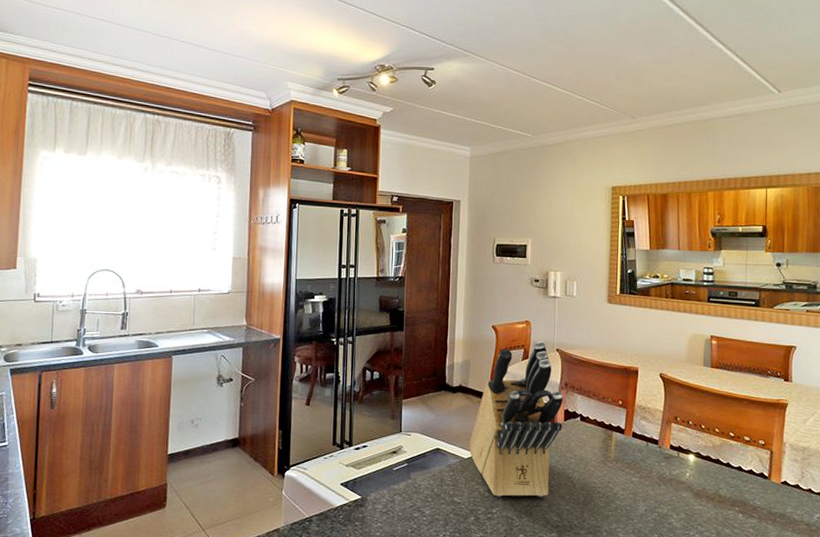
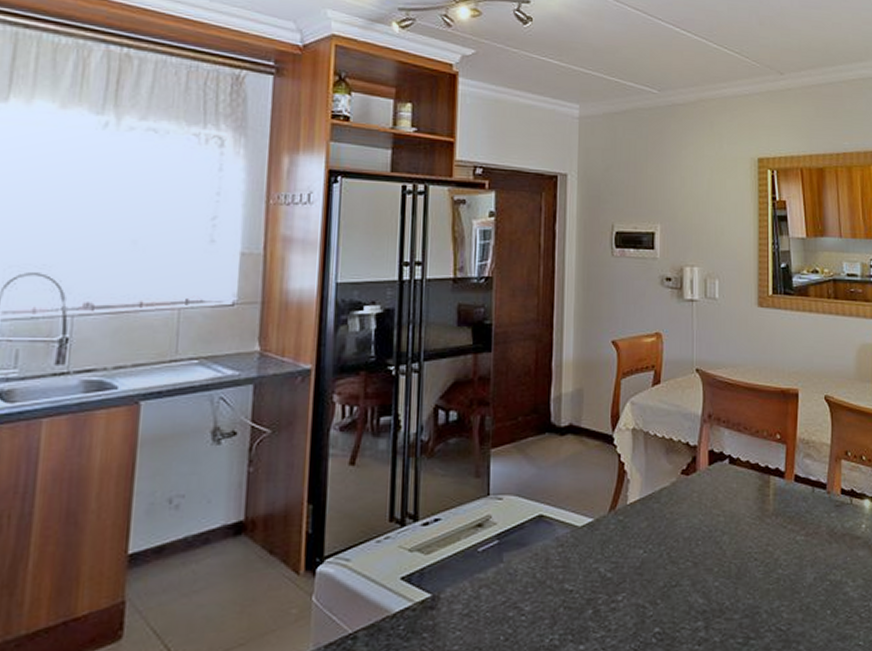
knife block: present [469,340,563,497] -> none [584,359,706,577]

